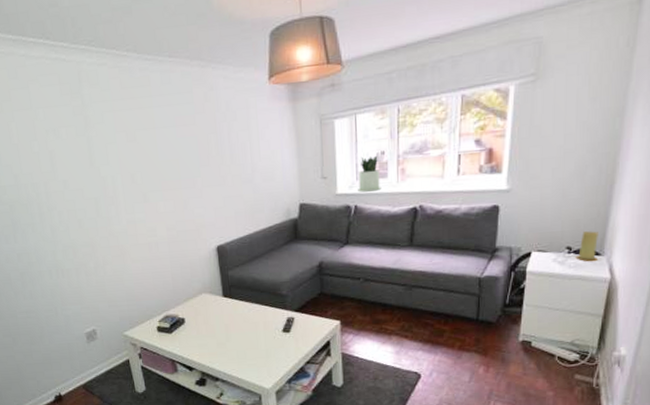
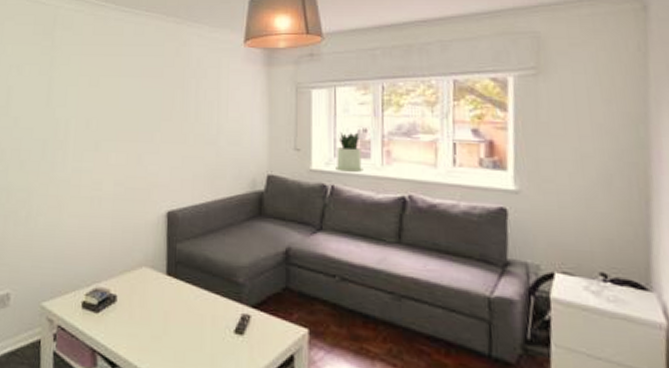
candle: present [575,231,598,262] -> none [614,256,644,299]

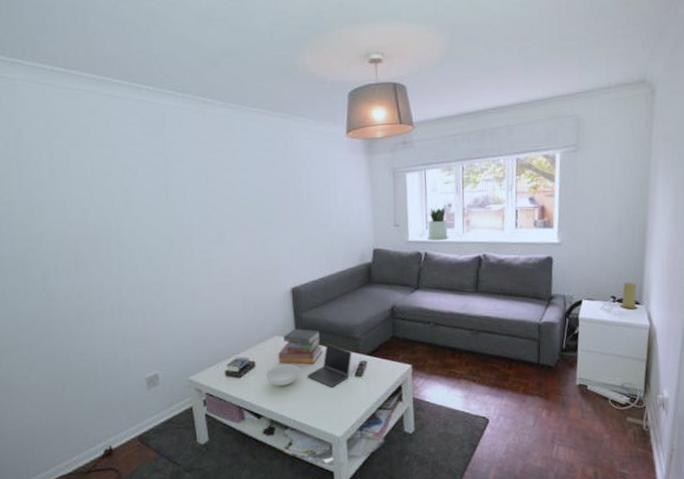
bowl: none [127,303,168,333] -> present [265,363,300,387]
books: none [143,260,197,309] -> present [278,328,323,364]
laptop computer: none [175,285,233,343] -> present [306,344,352,387]
candle: none [614,256,644,299] -> present [619,282,638,311]

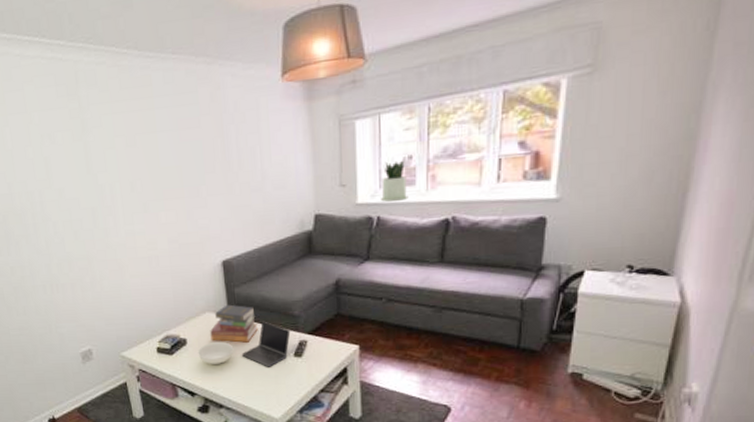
candle: present [619,282,638,311] -> none [638,247,667,283]

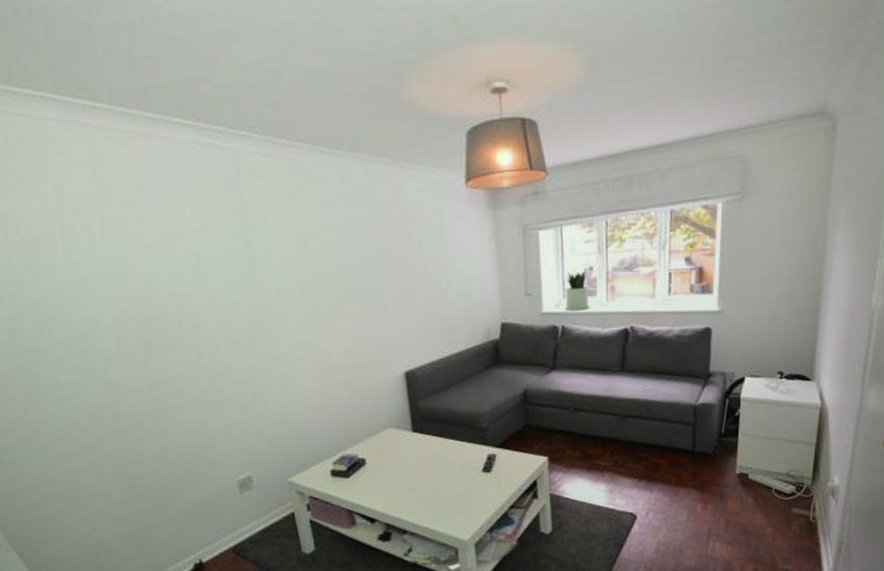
bowl: present [197,341,234,365] -> none [378,460,419,487]
books: present [210,304,258,343] -> none [392,418,444,460]
laptop computer: present [241,321,291,367] -> none [426,435,479,485]

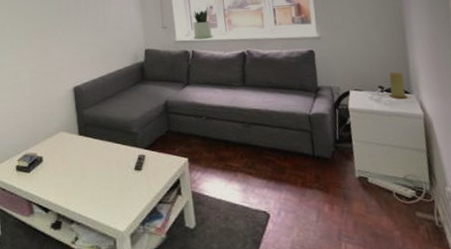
candle: none [787,355,808,388] -> present [388,72,408,100]

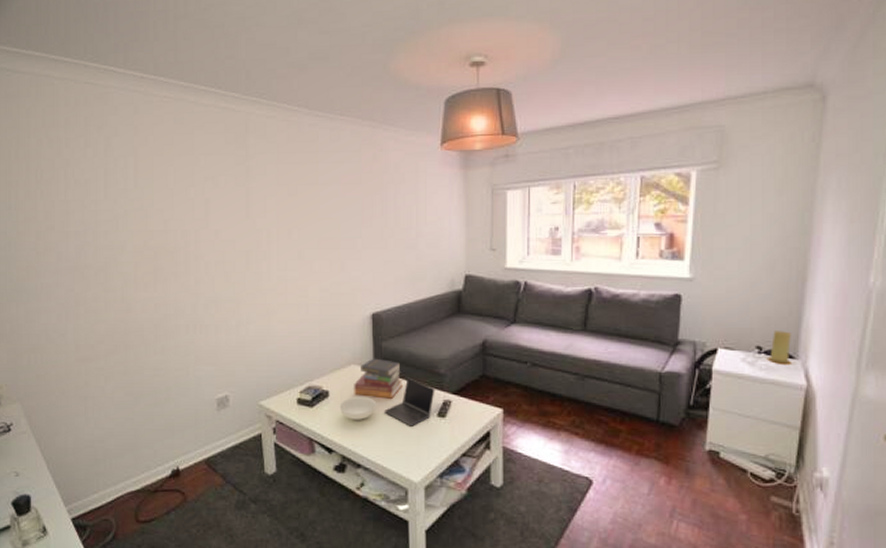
bowl: none [52,158,83,181] -> present [339,396,377,421]
books: none [63,124,103,159] -> present [354,358,402,399]
laptop computer: none [89,138,131,181] -> present [384,377,435,427]
planter: present [192,9,213,40] -> none [529,230,554,269]

